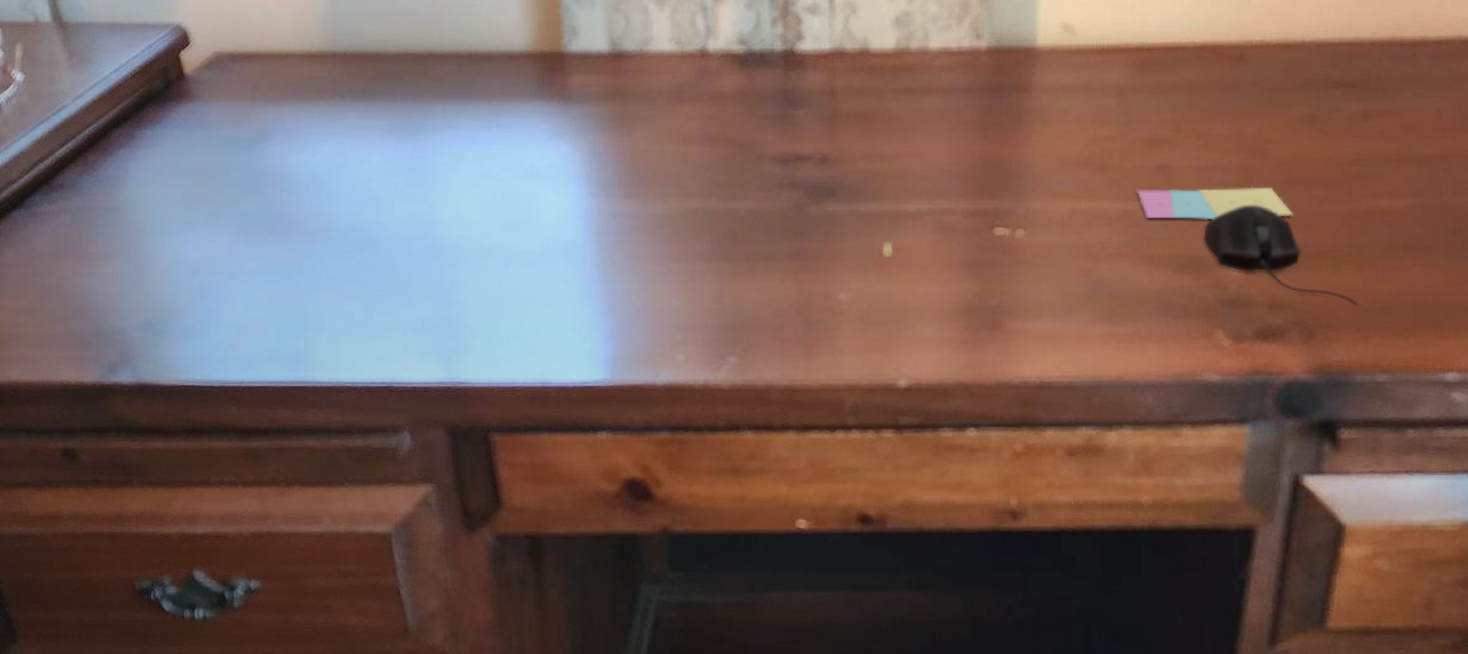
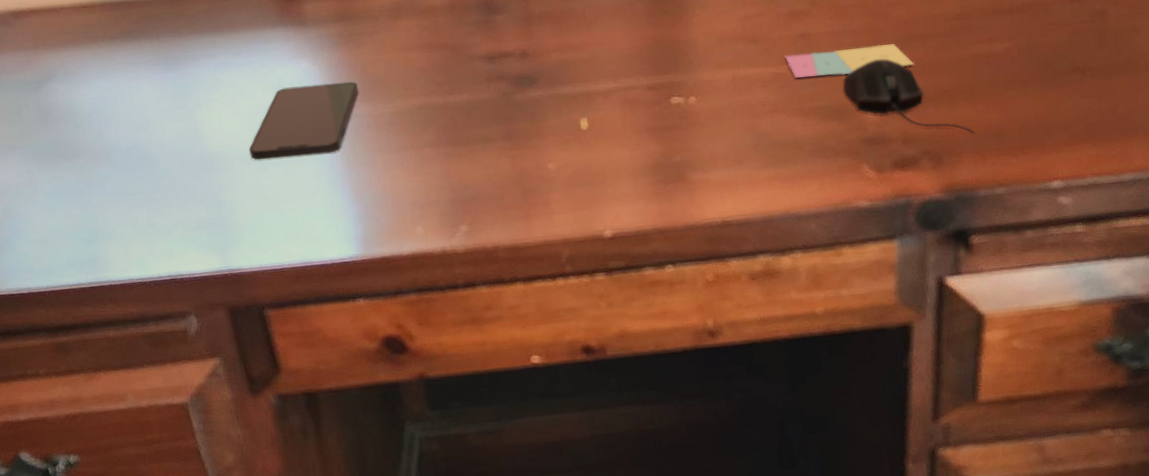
phone: none [489,173,625,256] -> present [249,81,359,160]

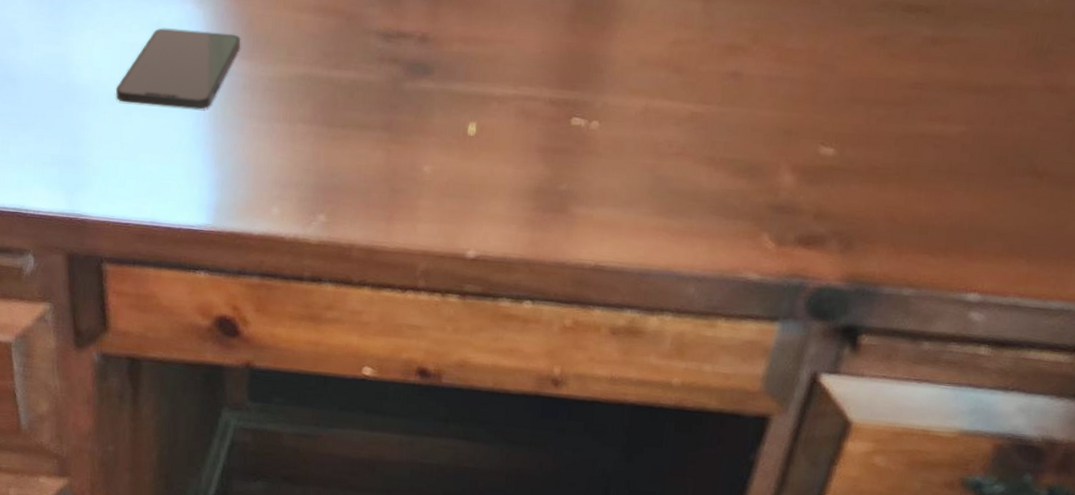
sticky notes: present [784,44,915,78] -> none [707,93,851,133]
computer mouse: present [842,59,975,135] -> none [763,117,898,223]

